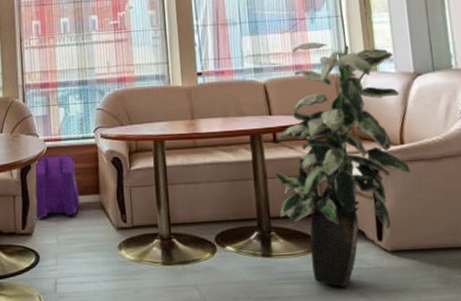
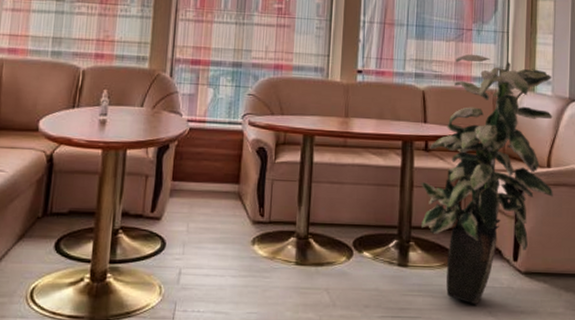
backpack: present [35,155,81,218] -> none [167,137,218,203]

